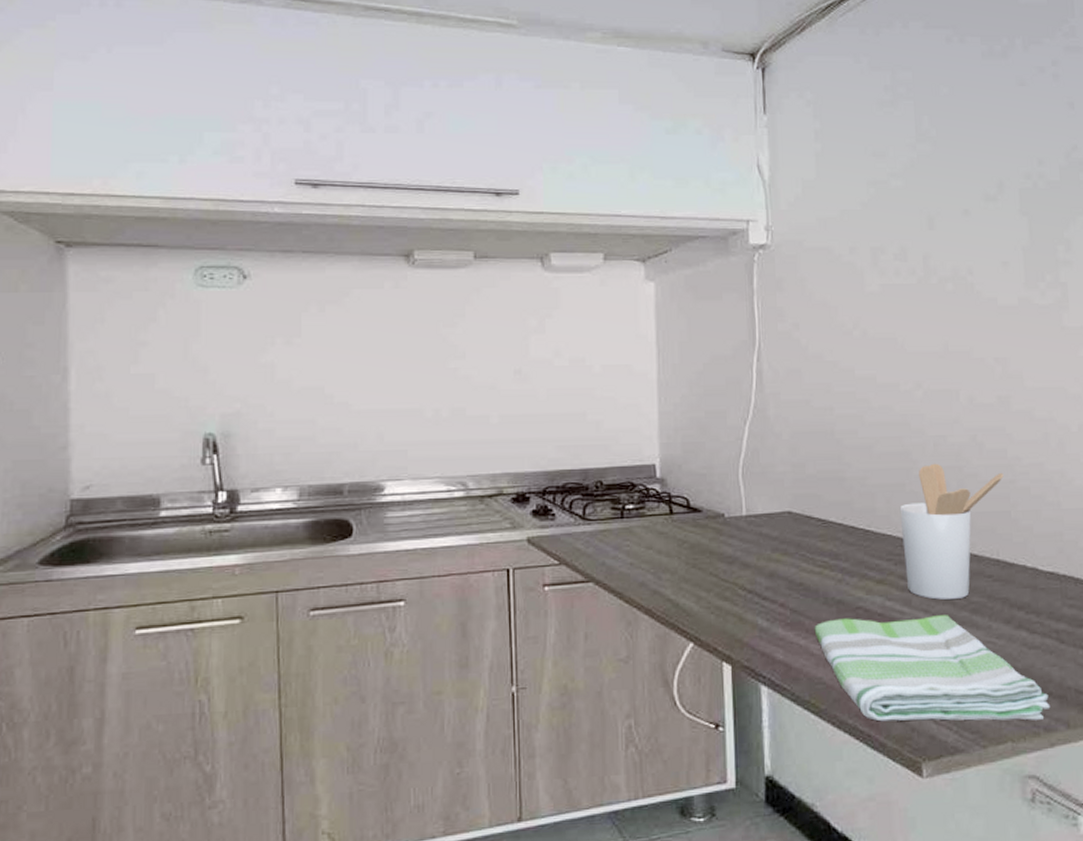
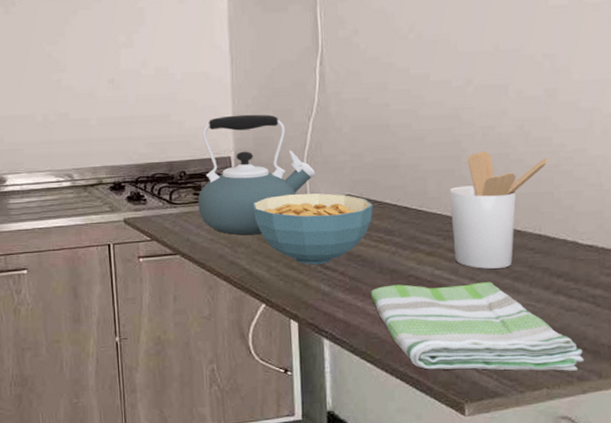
kettle: none [616,415,753,559] -> present [198,114,316,236]
cereal bowl: none [680,509,817,595] -> present [252,193,373,265]

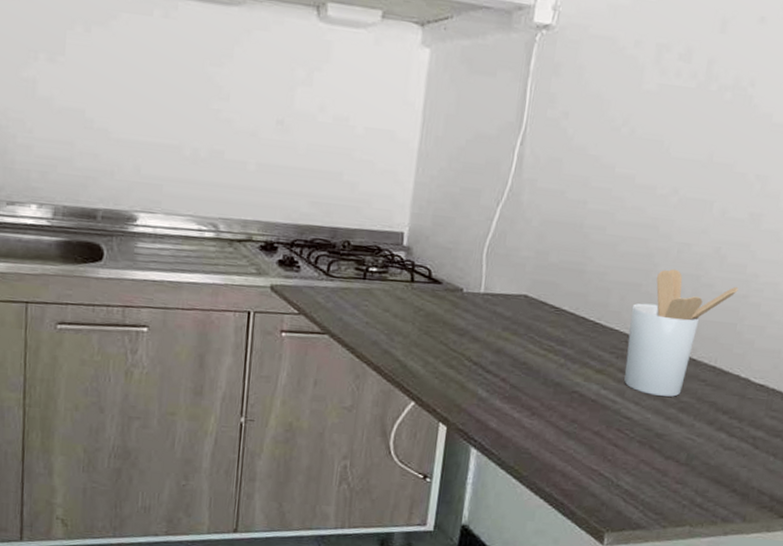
kettle: present [198,114,316,236] -> none [358,185,495,325]
cereal bowl: present [252,193,373,265] -> none [419,284,549,367]
dish towel: present [370,282,584,371] -> none [529,399,733,511]

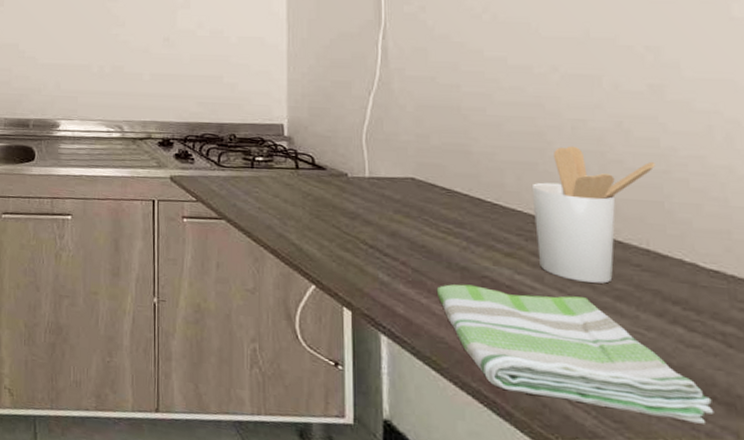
dish towel: none [529,399,733,511] -> present [436,284,714,424]

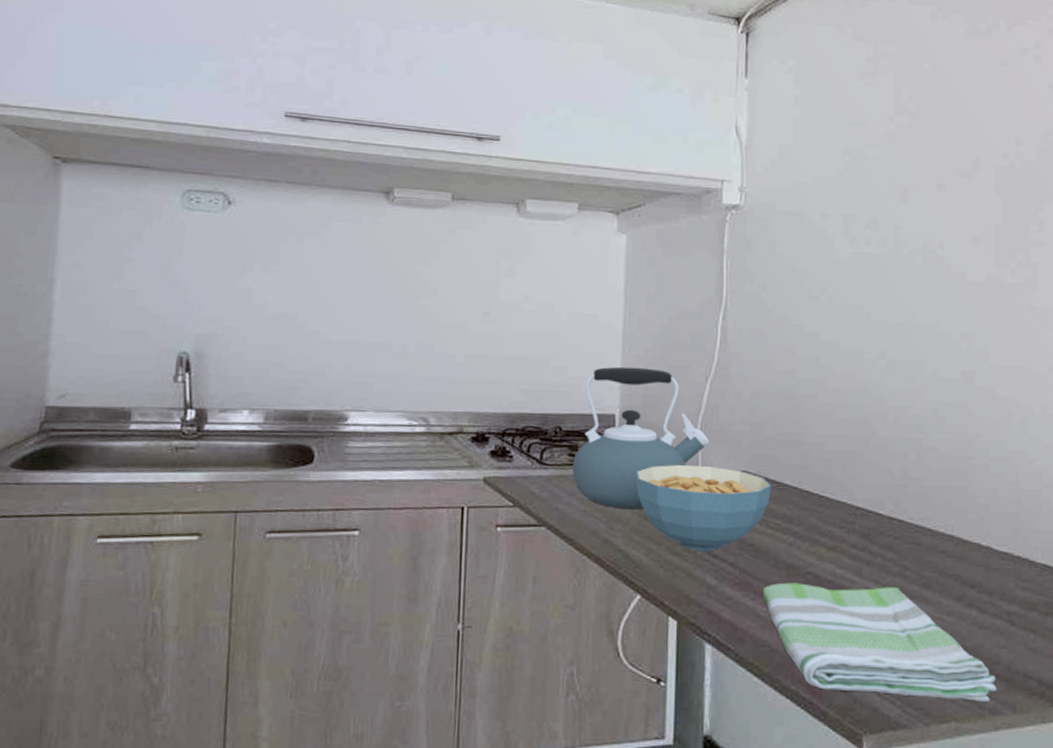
kettle: none [247,82,376,209] -> present [572,366,710,510]
cereal bowl: none [305,169,441,250] -> present [635,464,771,552]
utensil holder: present [531,146,655,284] -> none [856,434,963,572]

